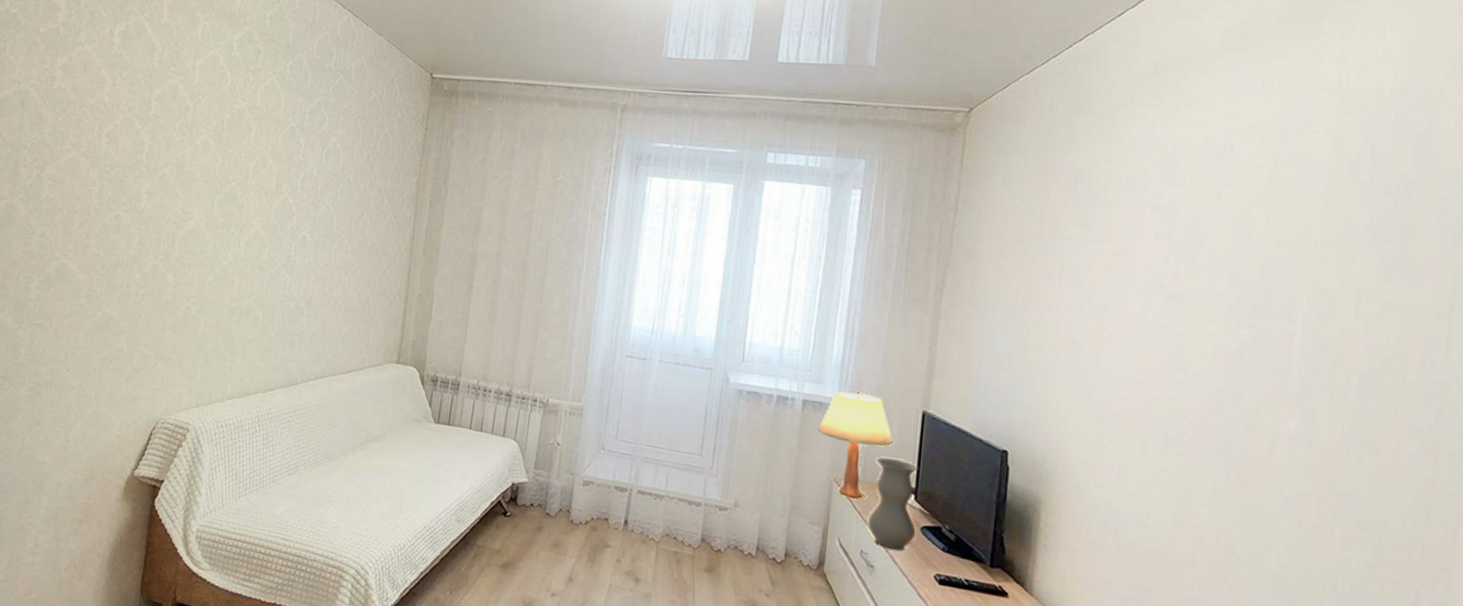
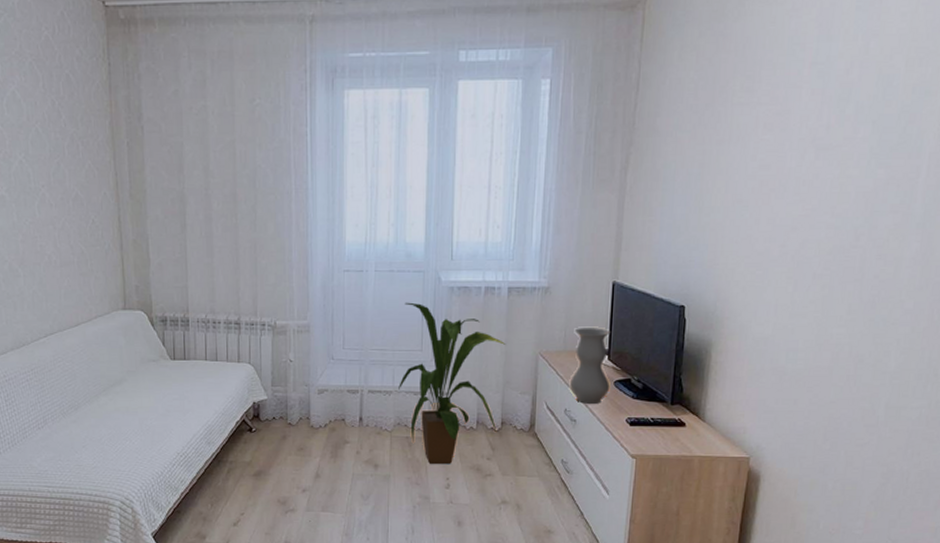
house plant: none [671,399,797,593] -> present [399,302,506,464]
table lamp: present [818,391,893,499] -> none [523,272,588,367]

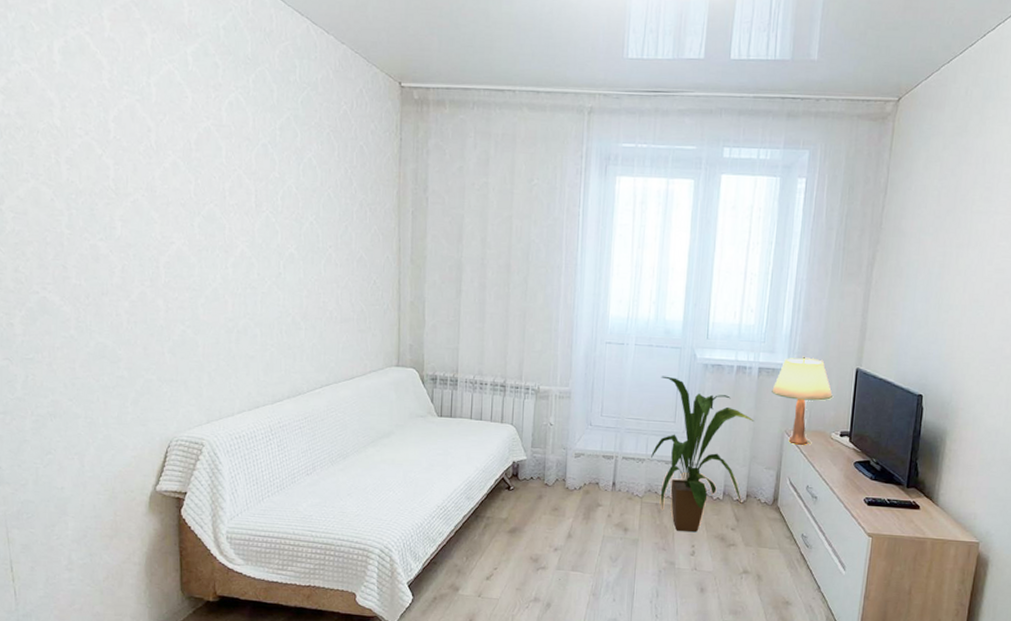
table lamp: none [523,272,588,367] -> present [772,356,832,445]
vase: present [569,328,610,404] -> none [812,410,852,483]

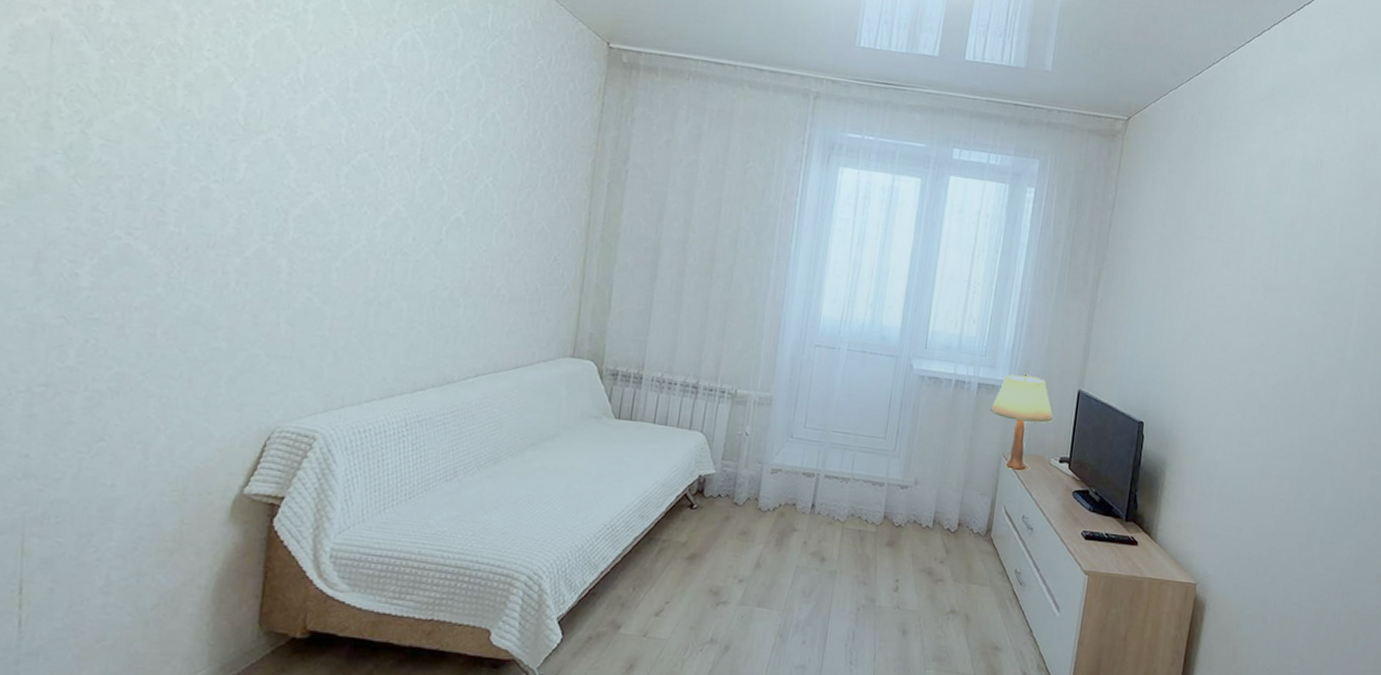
house plant: present [651,376,754,532] -> none [857,386,971,564]

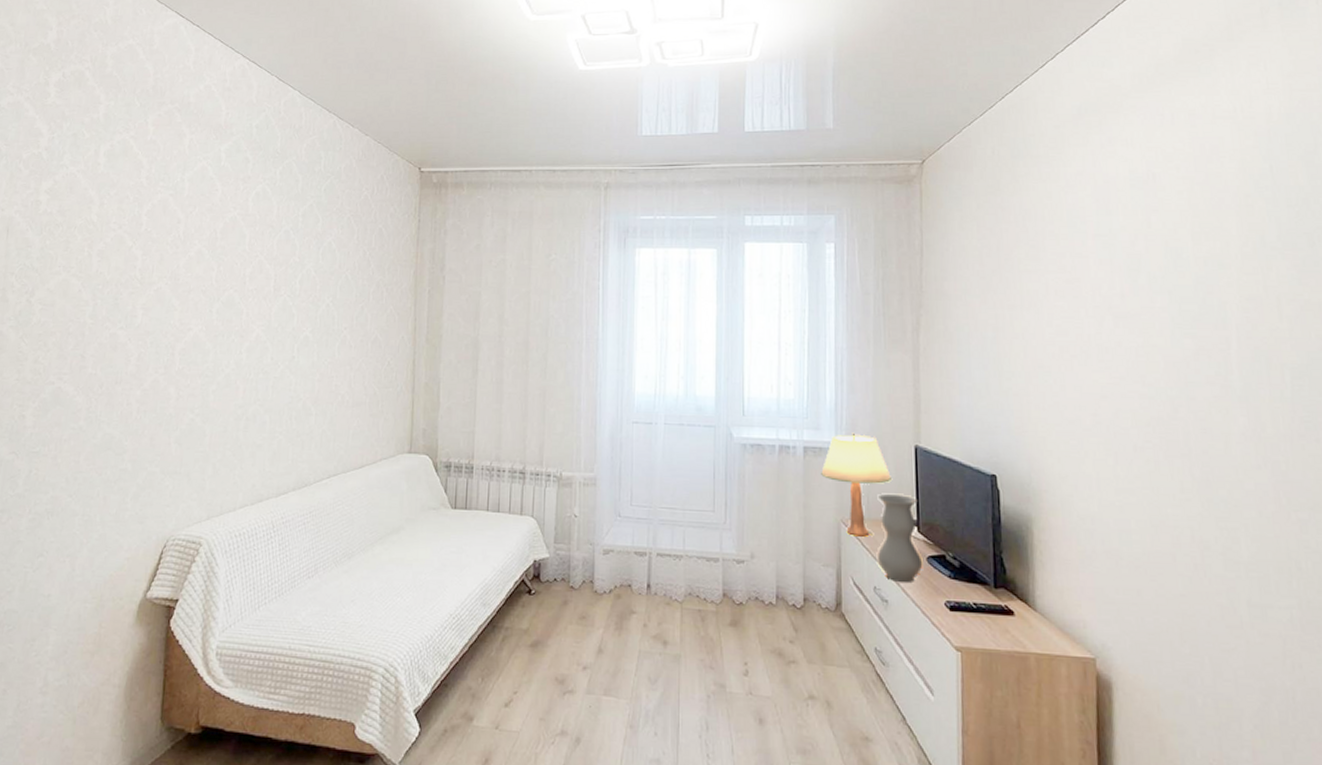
vase: none [1029,432,1073,513] -> present [876,494,923,582]

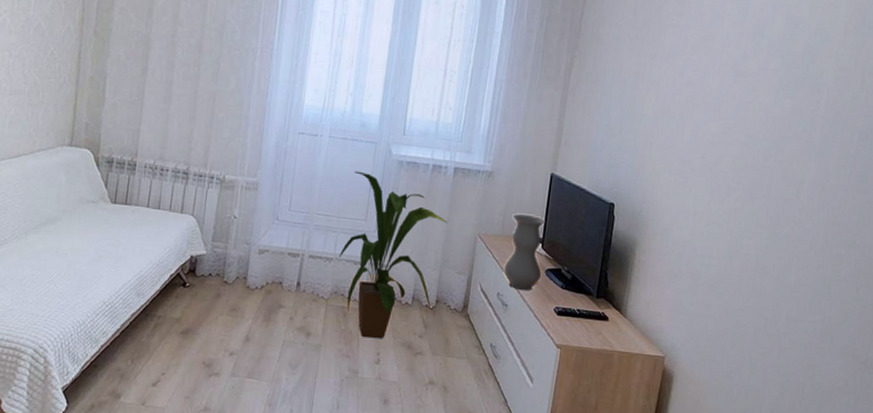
house plant: none [690,458,805,645] -> present [339,171,448,338]
table lamp: present [821,432,891,537] -> none [466,158,527,250]

